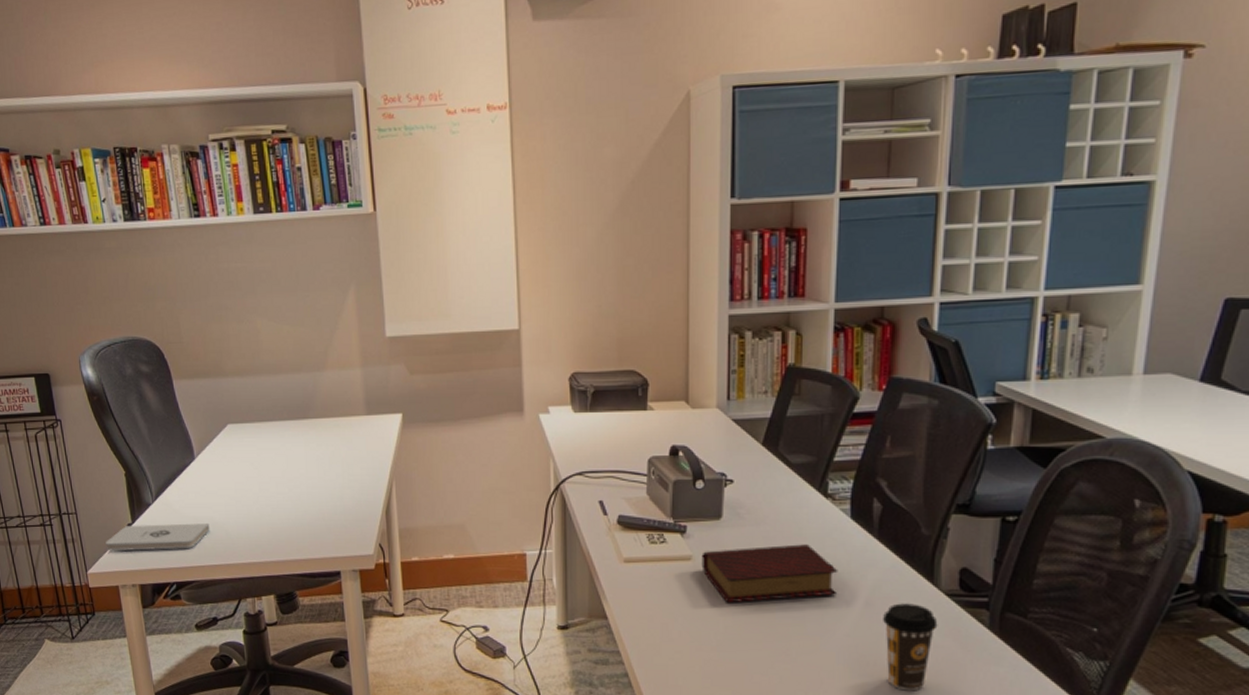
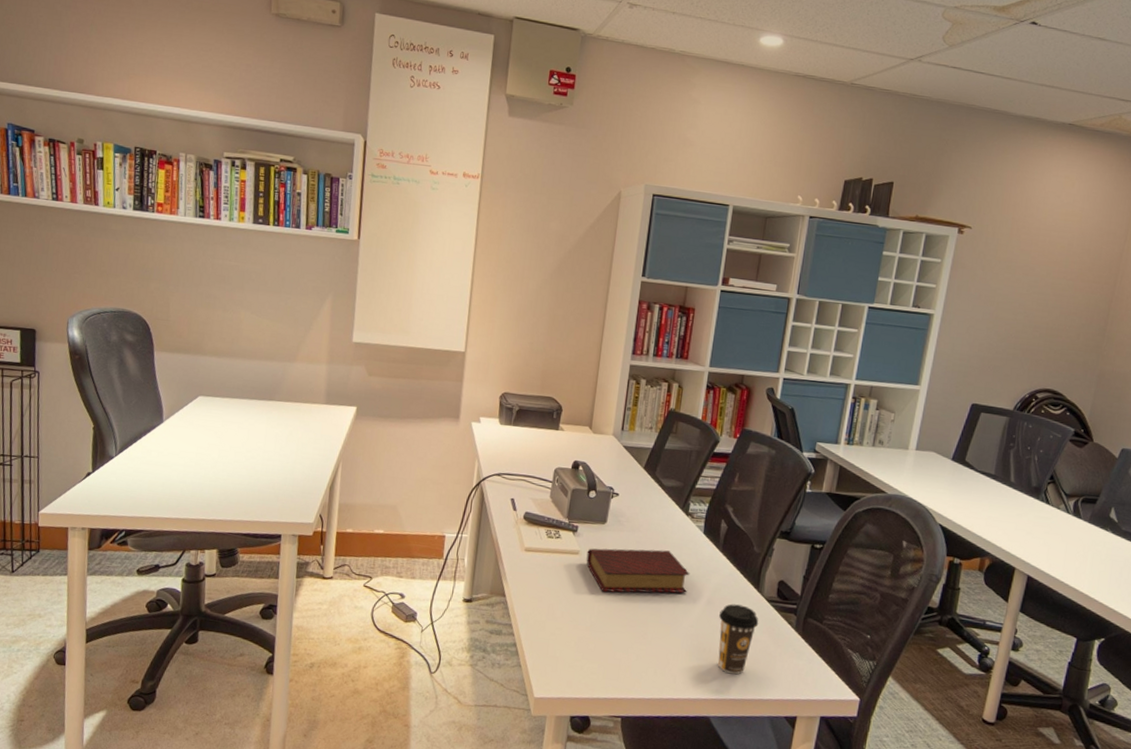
notepad: present [105,523,210,551] -> none [62,474,167,501]

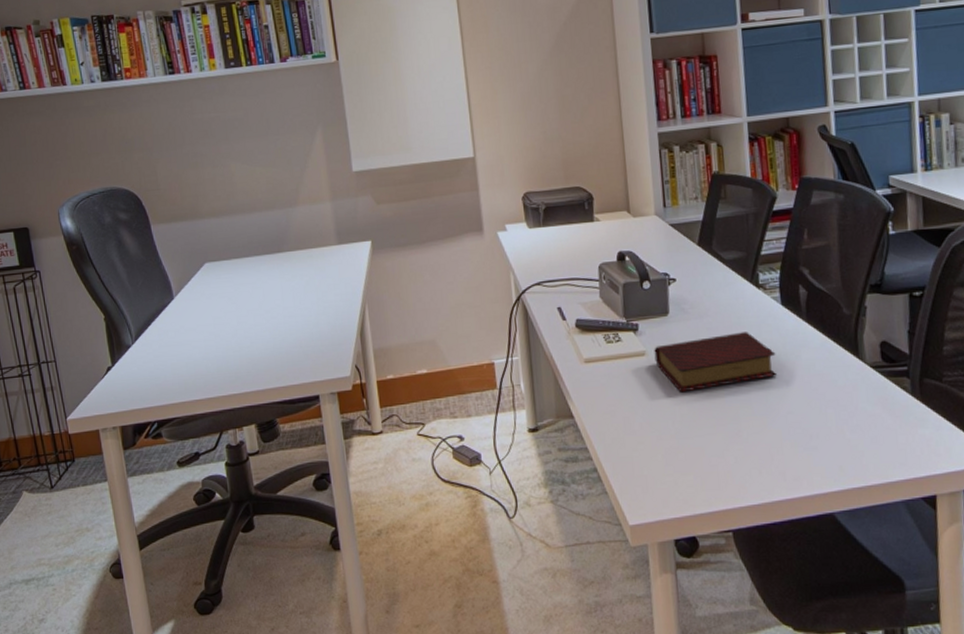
coffee cup: present [718,603,759,675] -> none [819,378,868,460]

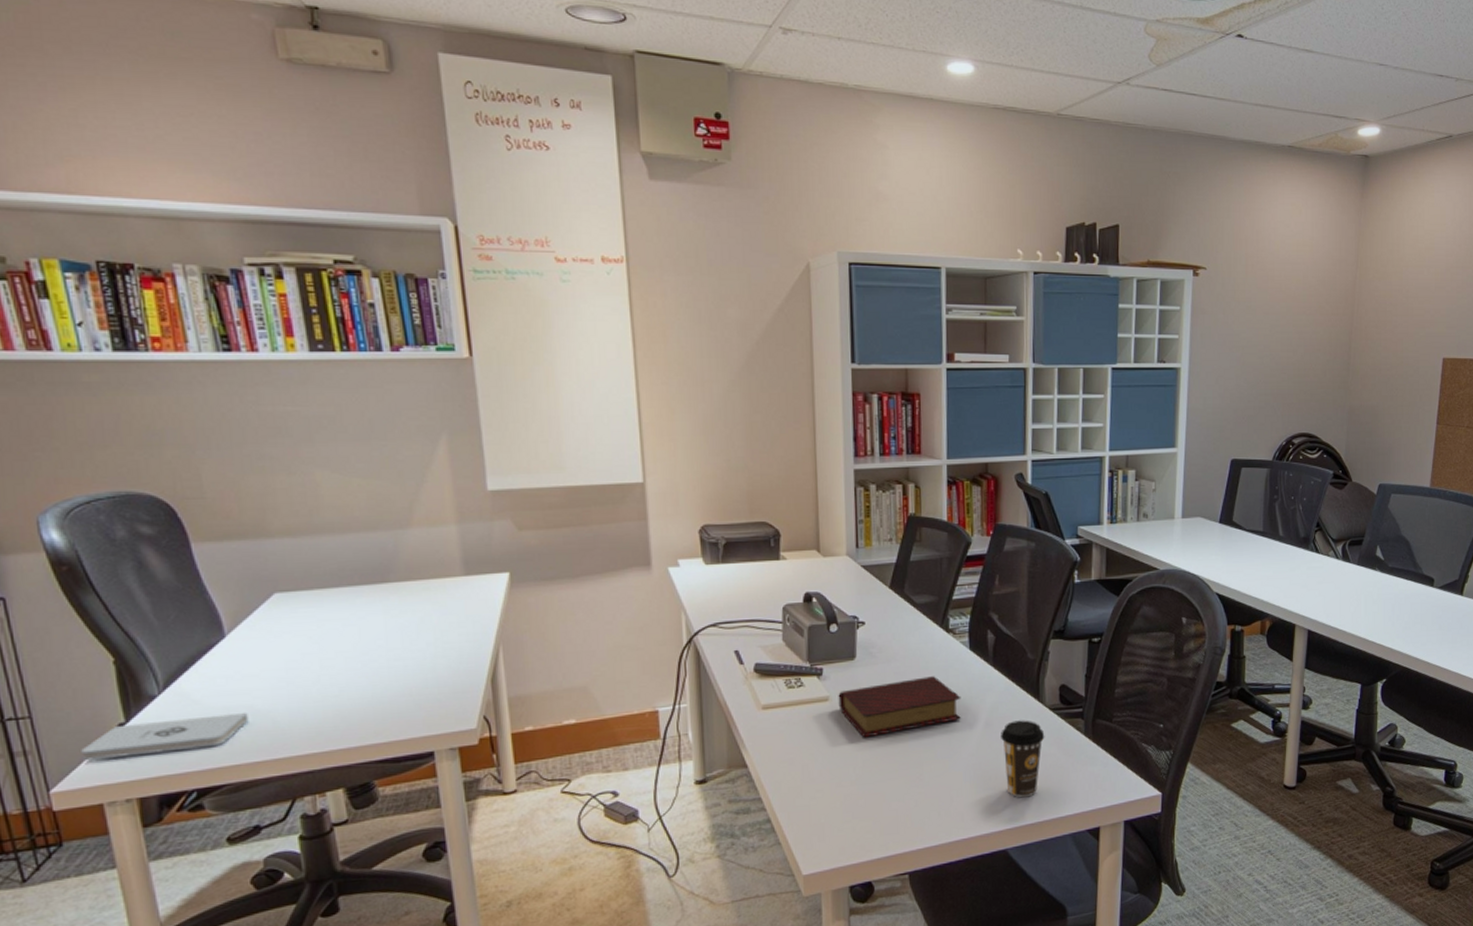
notepad: none [85,360,190,396] -> present [81,713,249,761]
coffee cup: none [819,378,868,460] -> present [1001,720,1045,798]

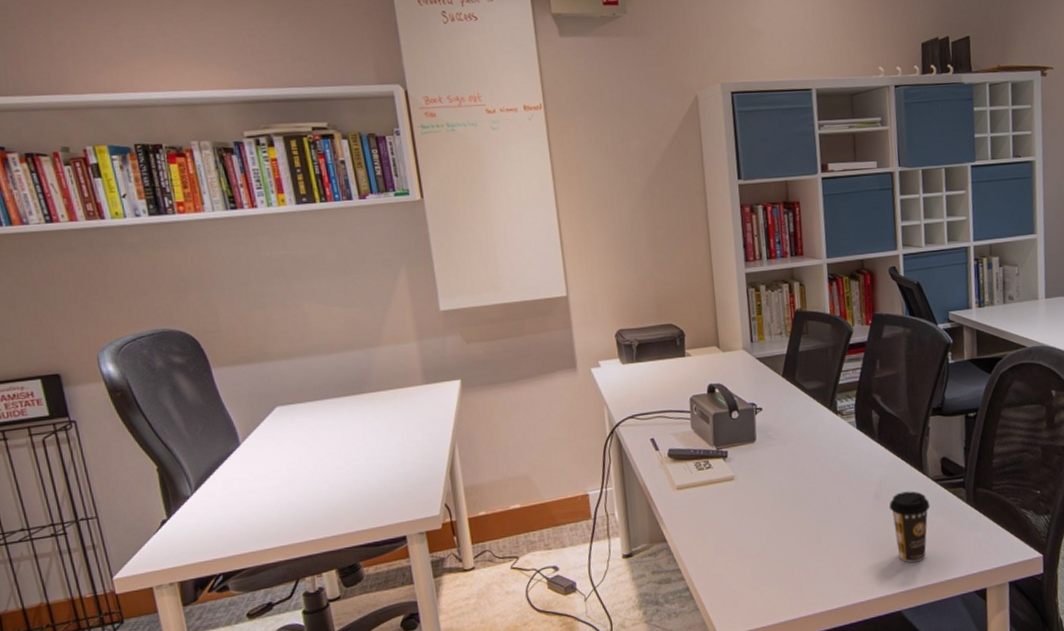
notepad: present [81,713,249,761] -> none [135,508,260,552]
book: present [838,676,961,738] -> none [742,454,852,513]

